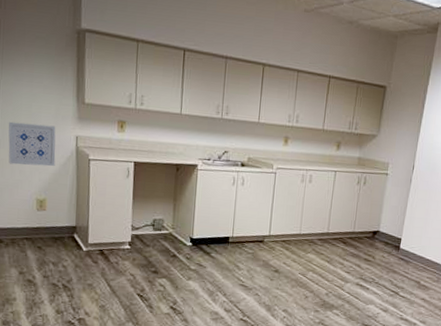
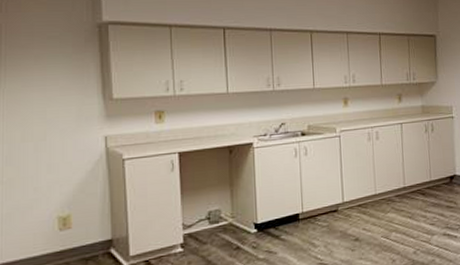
wall art: present [8,121,56,167] -> none [15,129,80,183]

